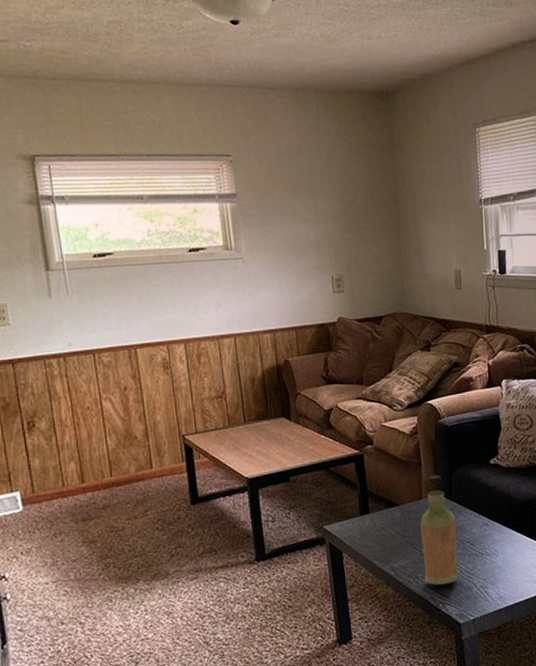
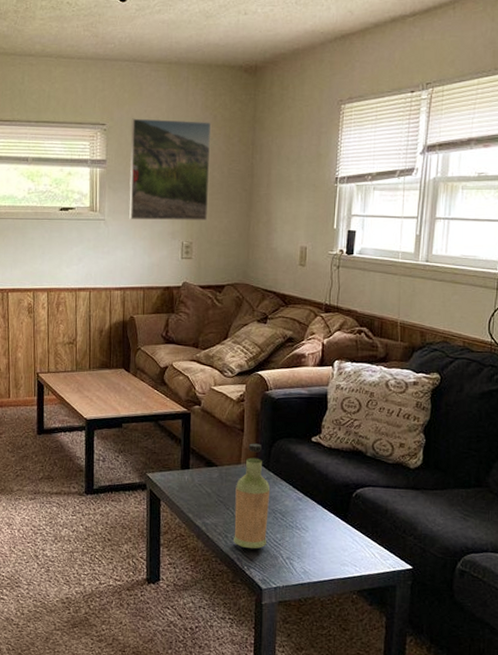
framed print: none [259,147,357,256] -> present [129,118,212,220]

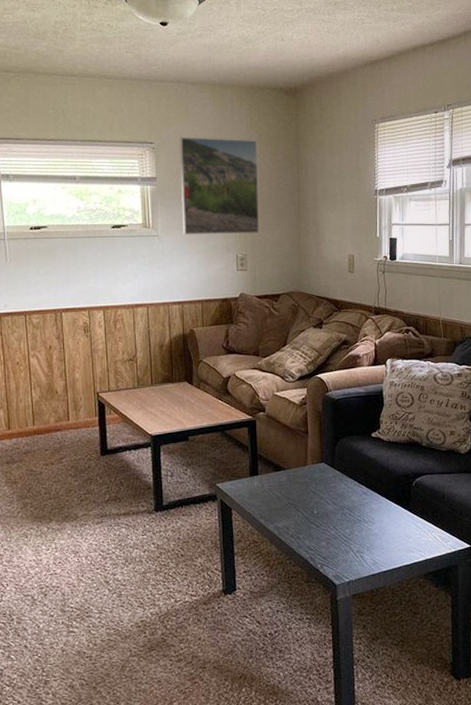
bottle: present [234,443,271,549] -> none [304,444,337,547]

